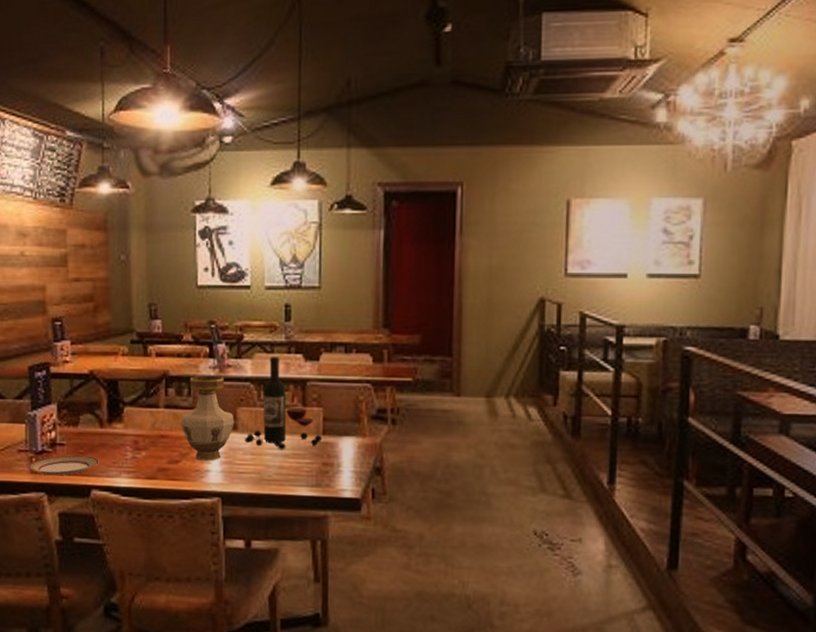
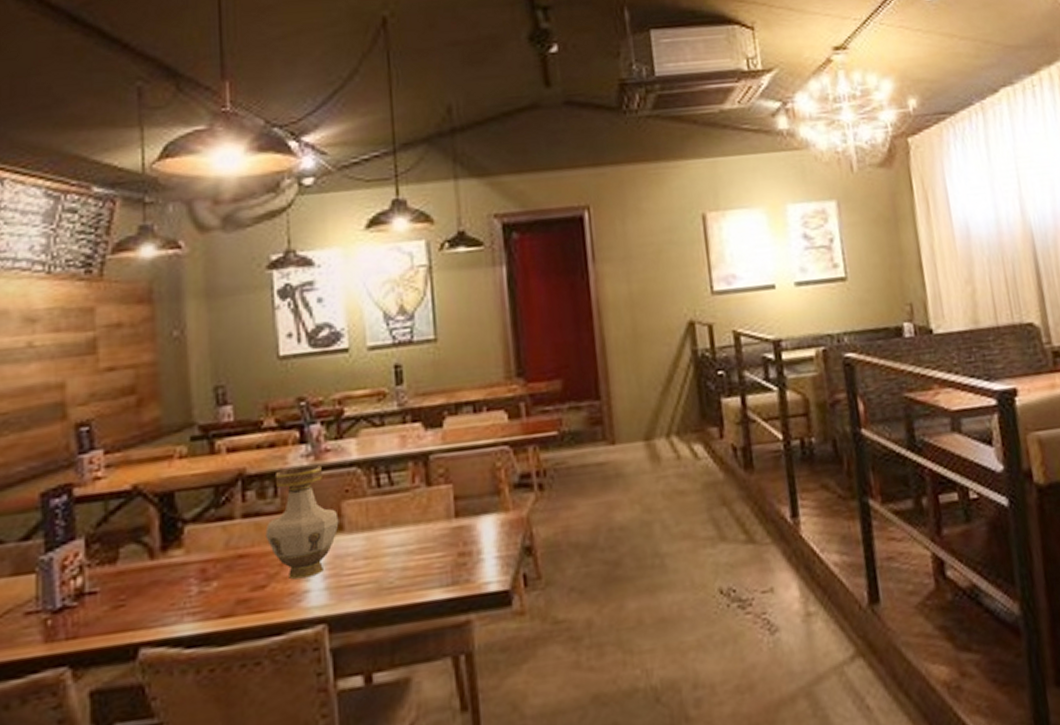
plate: present [28,455,99,476] -> none [40,602,149,641]
wine bottle: present [245,357,323,450] -> none [355,430,455,547]

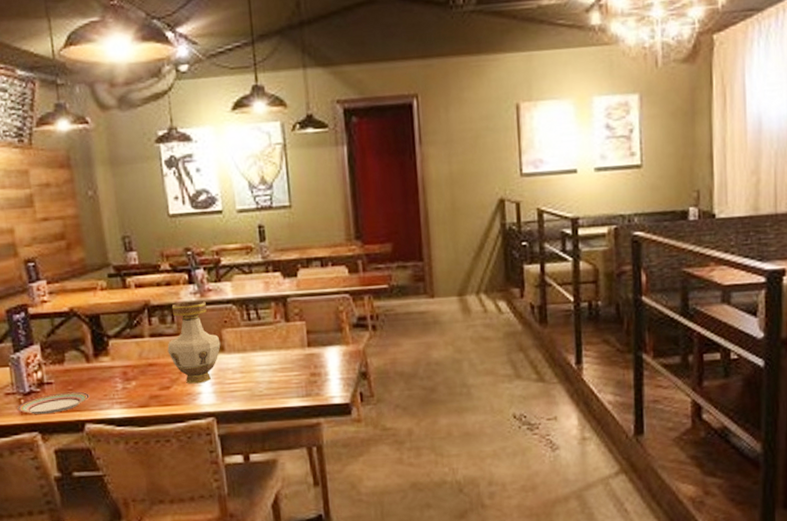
plate: none [40,602,149,641] -> present [17,391,90,415]

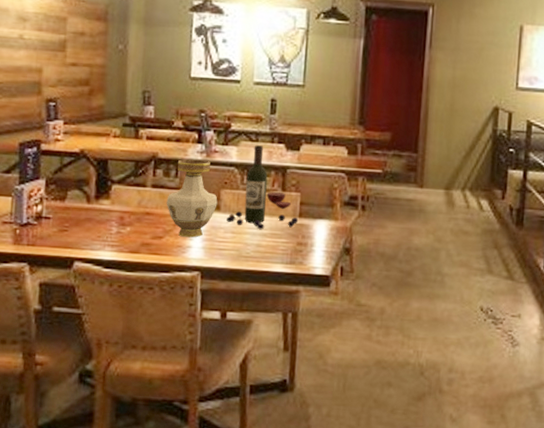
plate: present [17,391,90,415] -> none [11,228,84,248]
wine bottle: none [233,277,308,366] -> present [226,145,299,230]

